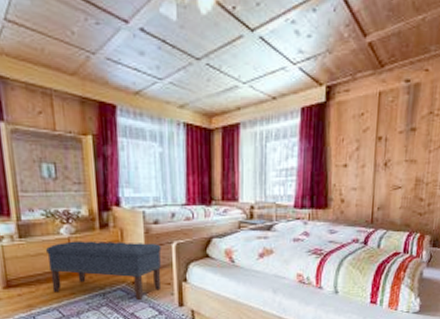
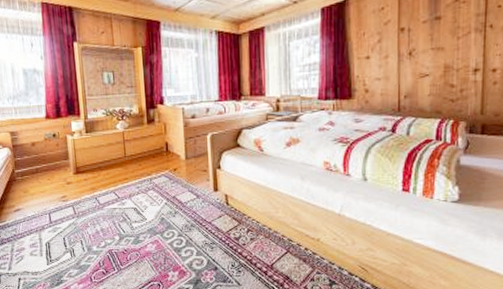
bench: present [46,241,162,301] -> none [106,134,199,186]

